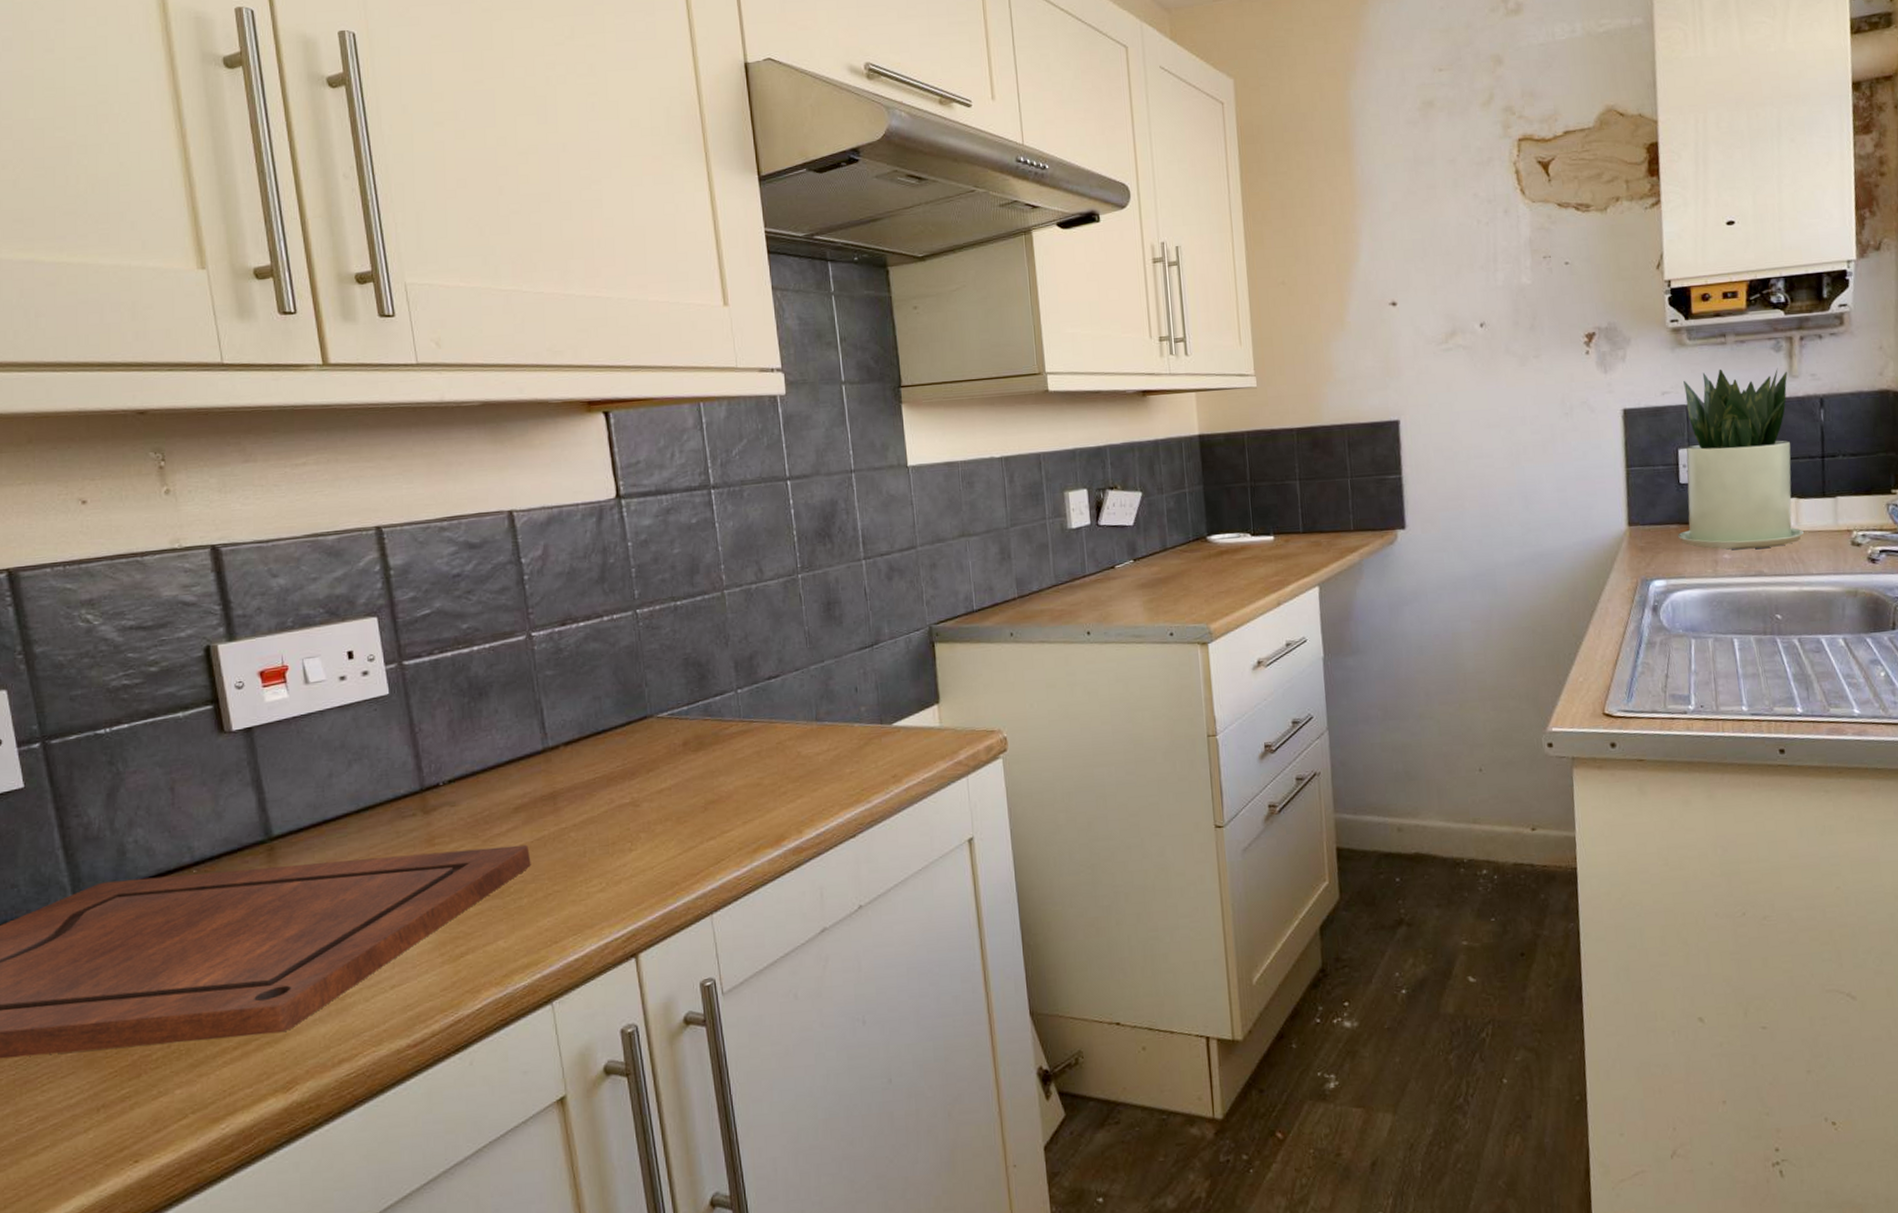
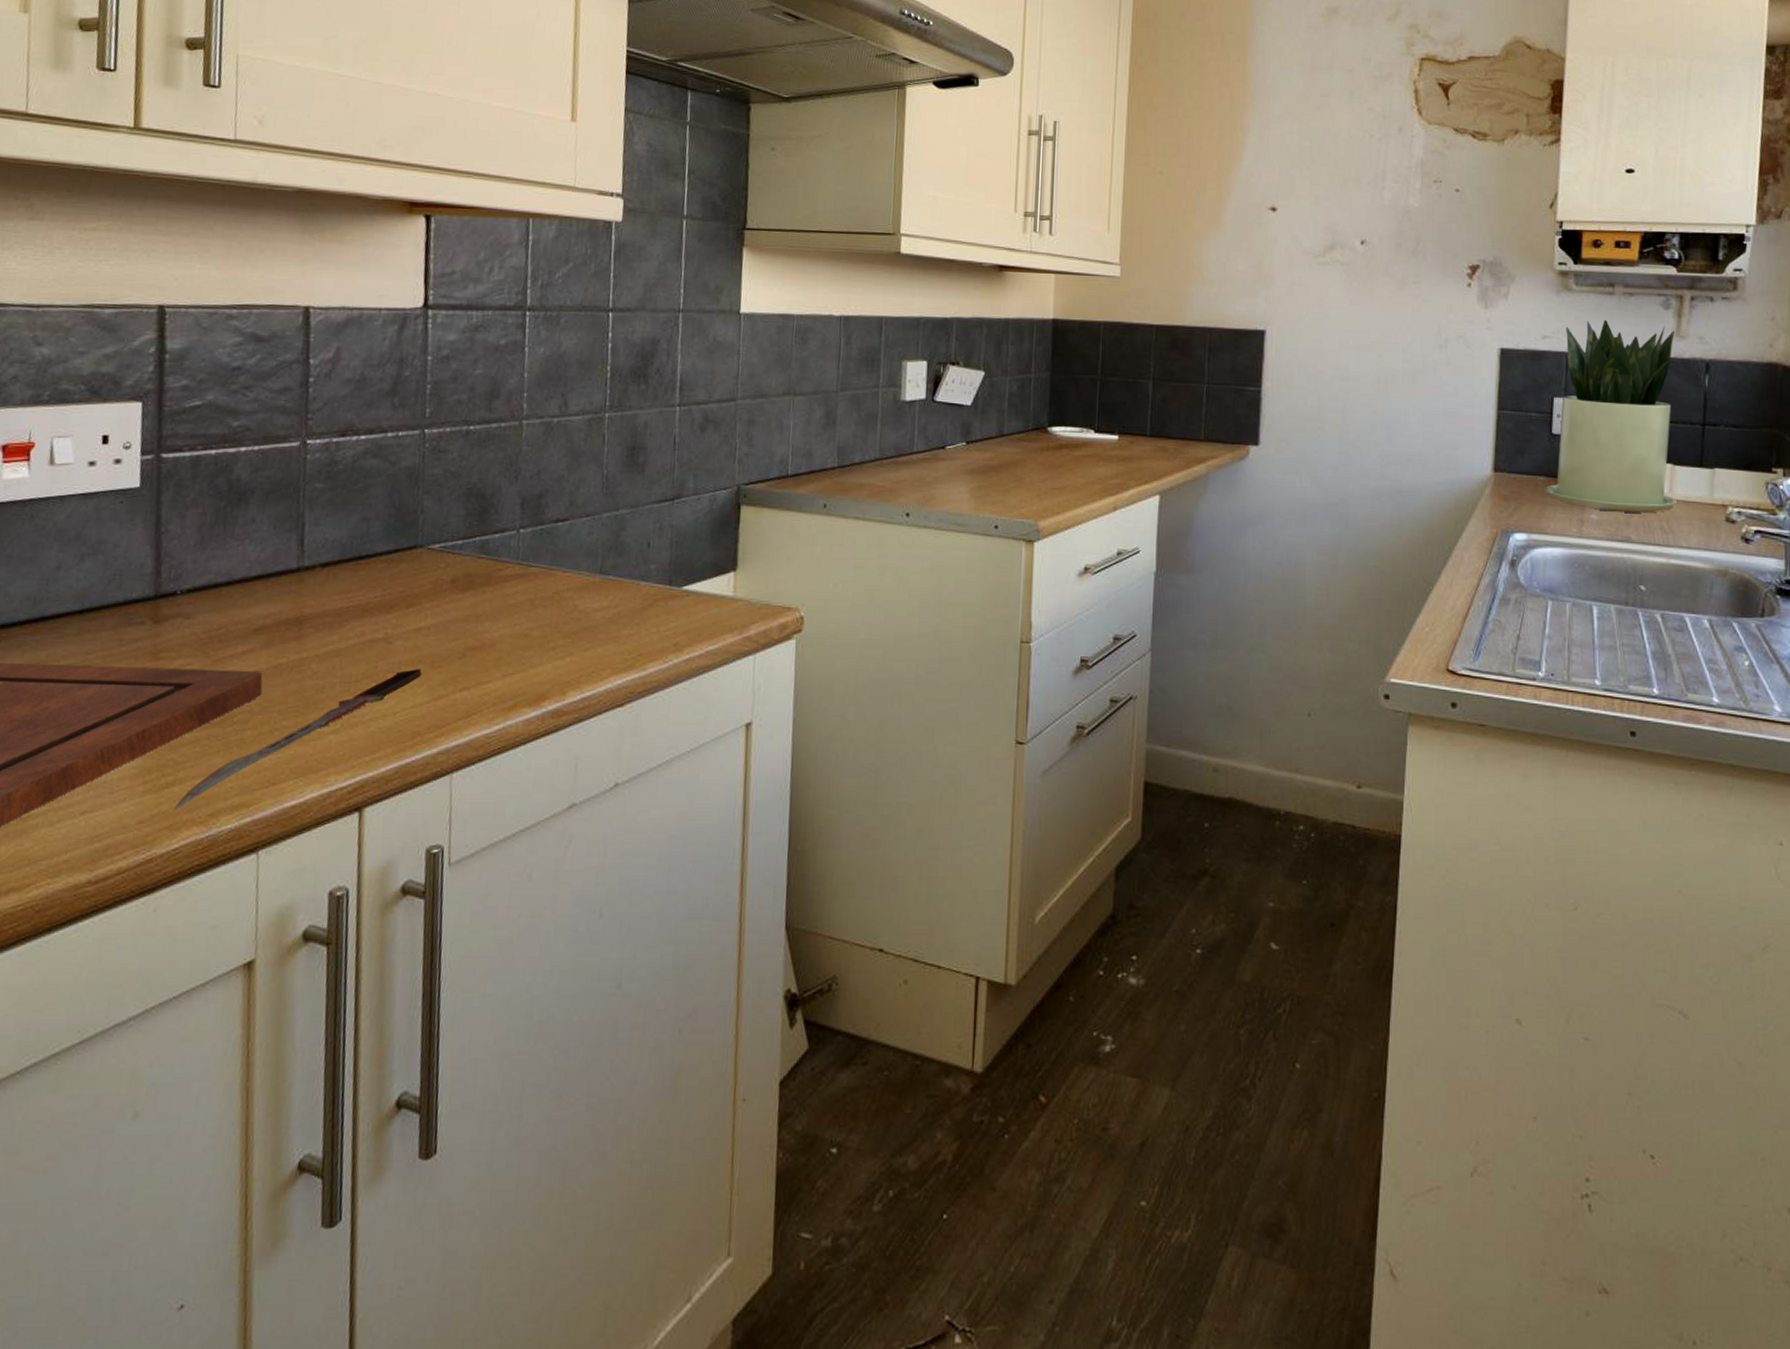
knife: none [471,826,671,976] -> present [173,669,422,811]

